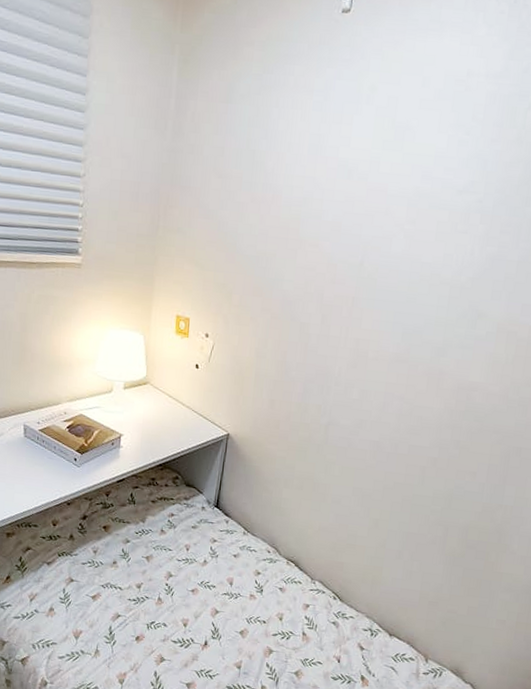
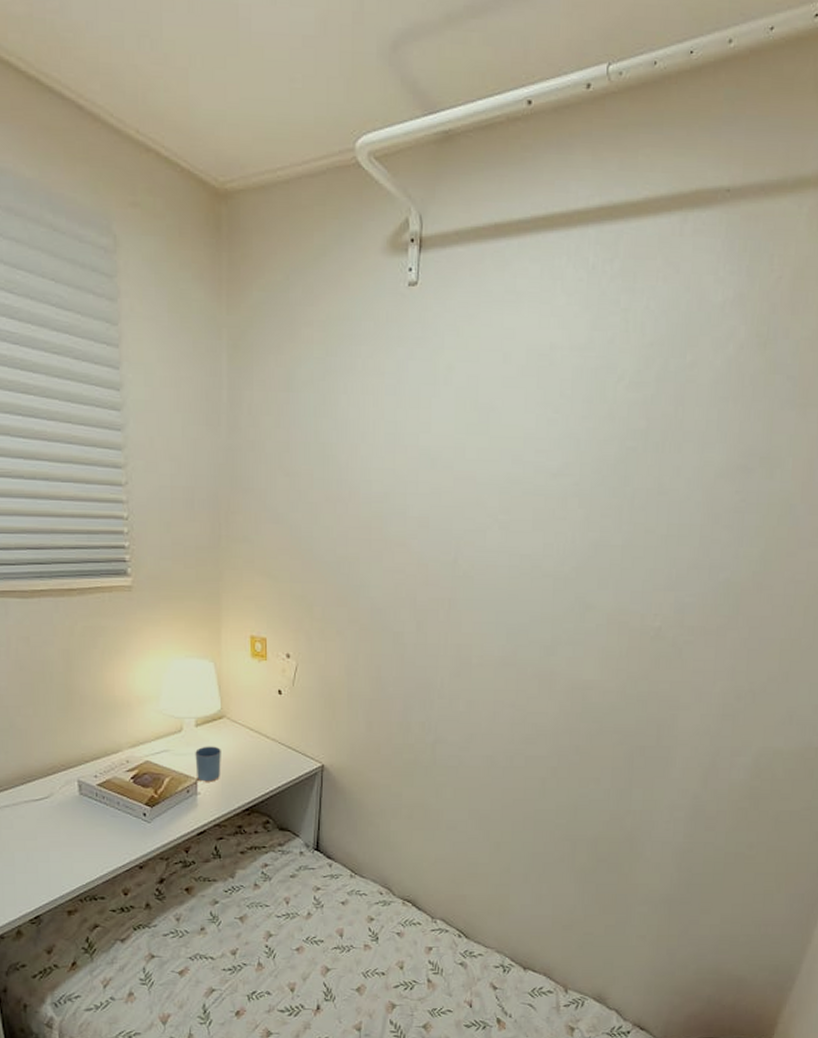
mug: none [121,406,143,438] -> present [195,746,221,782]

